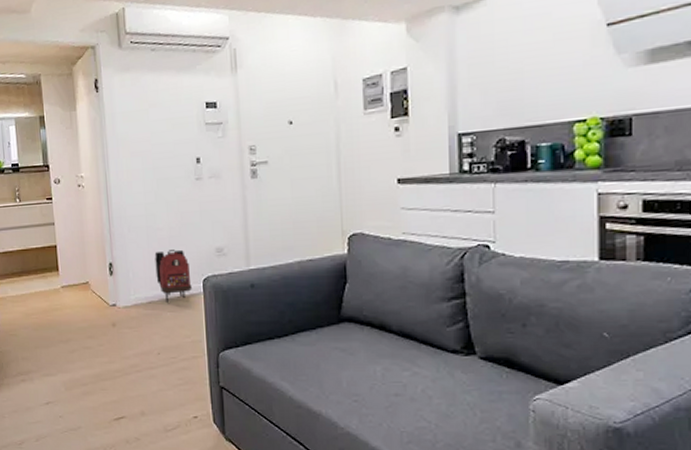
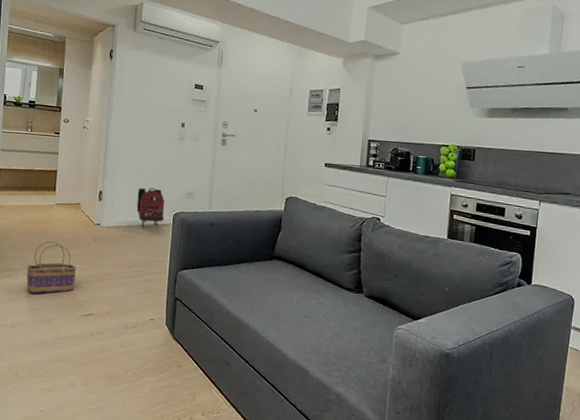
basket: none [41,334,99,399] -> present [26,241,76,294]

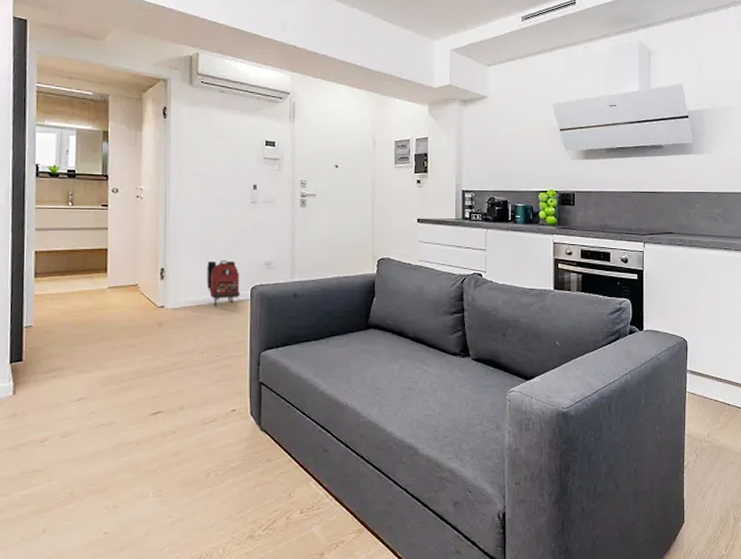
basket: present [26,241,76,294] -> none [76,332,138,395]

